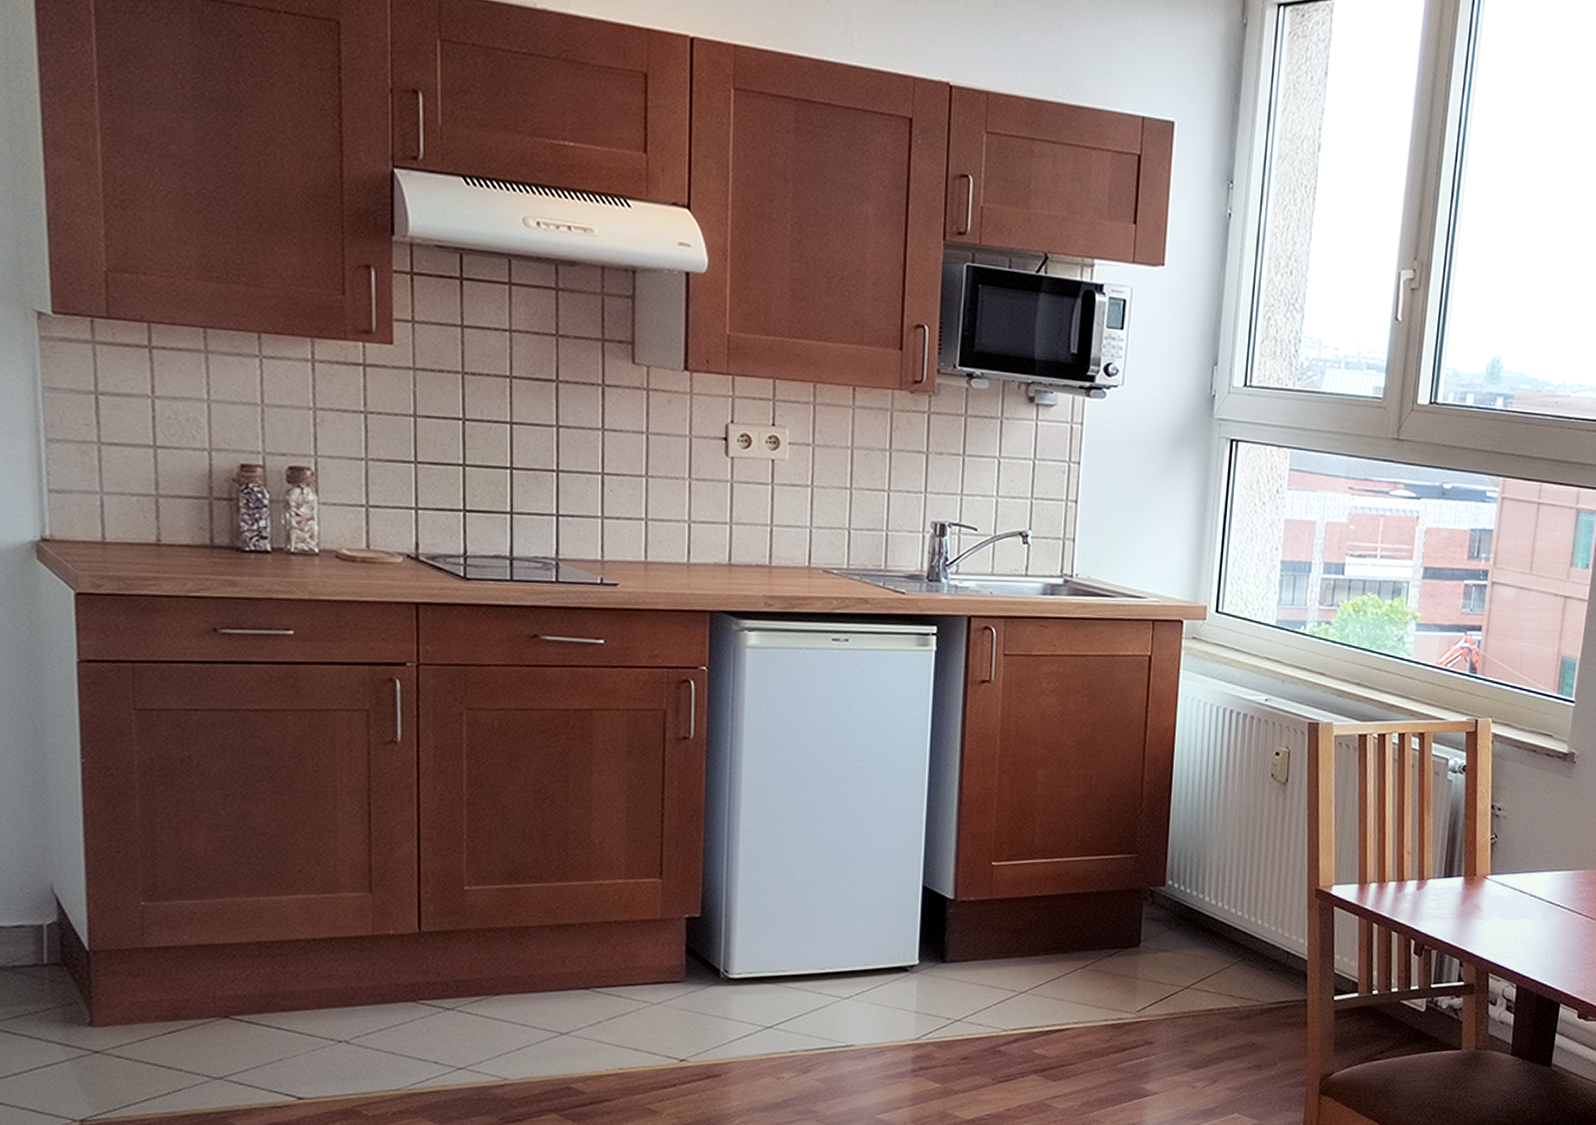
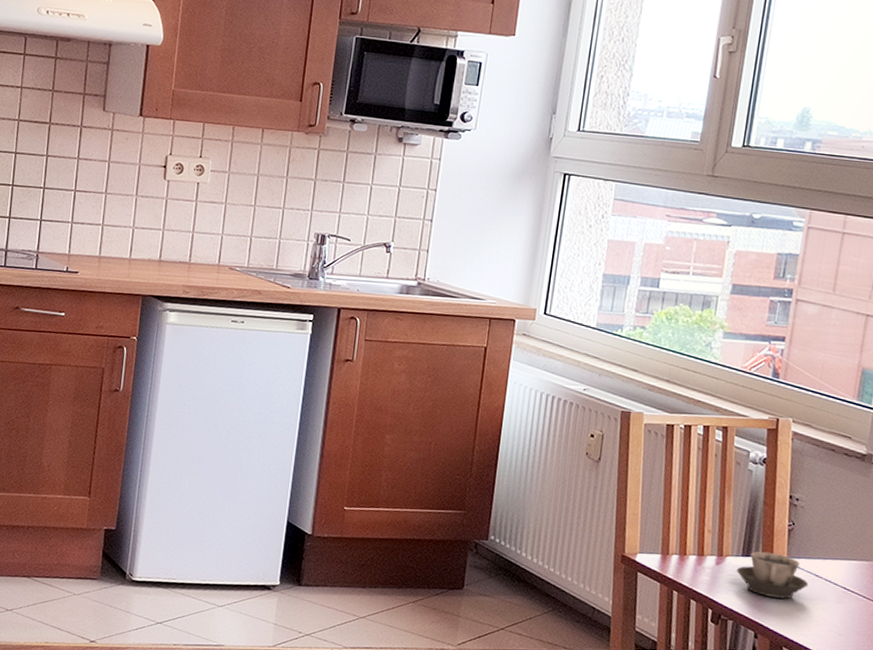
cup: none [1438,870,1513,920] -> present [736,551,809,599]

